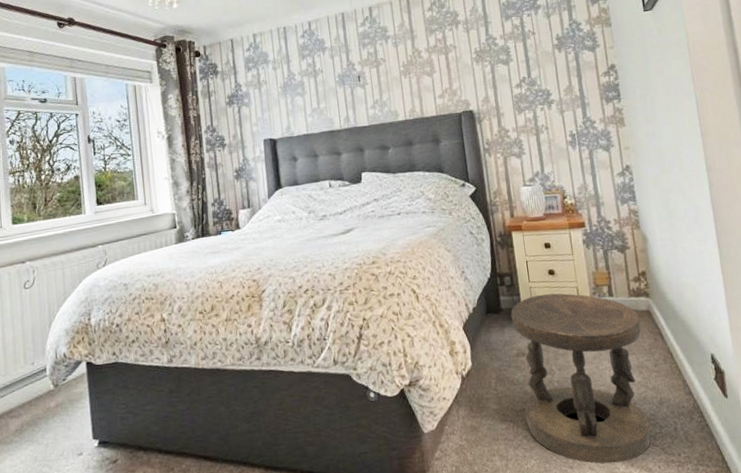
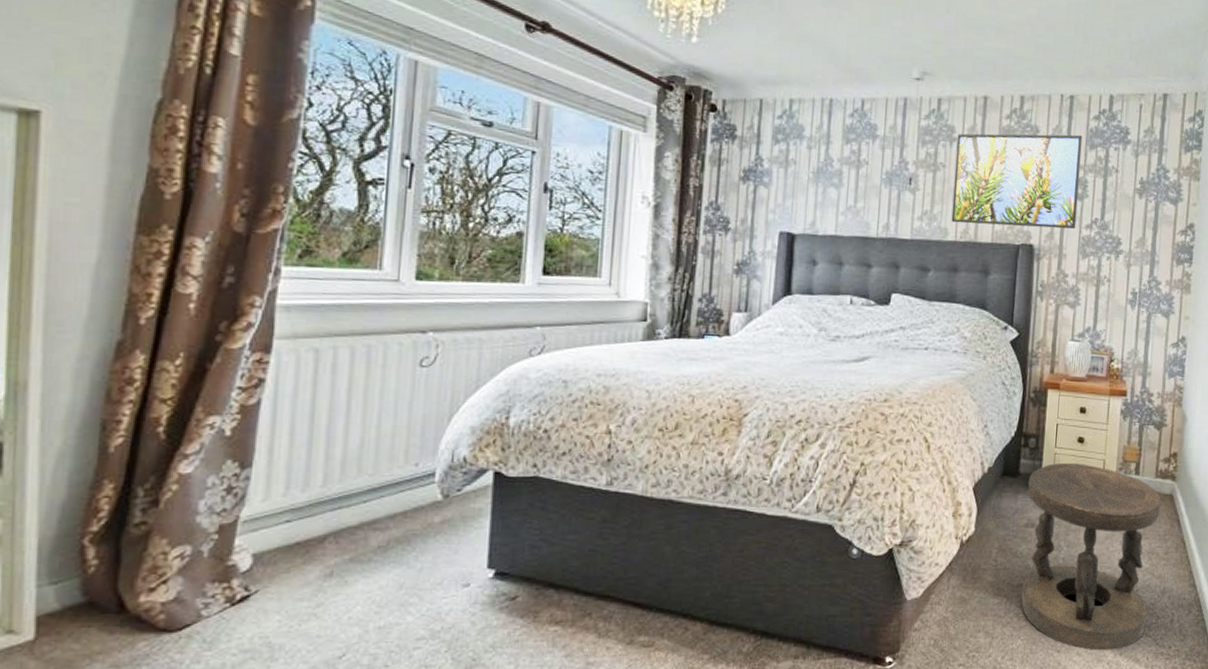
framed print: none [390,11,507,105] -> present [951,133,1083,229]

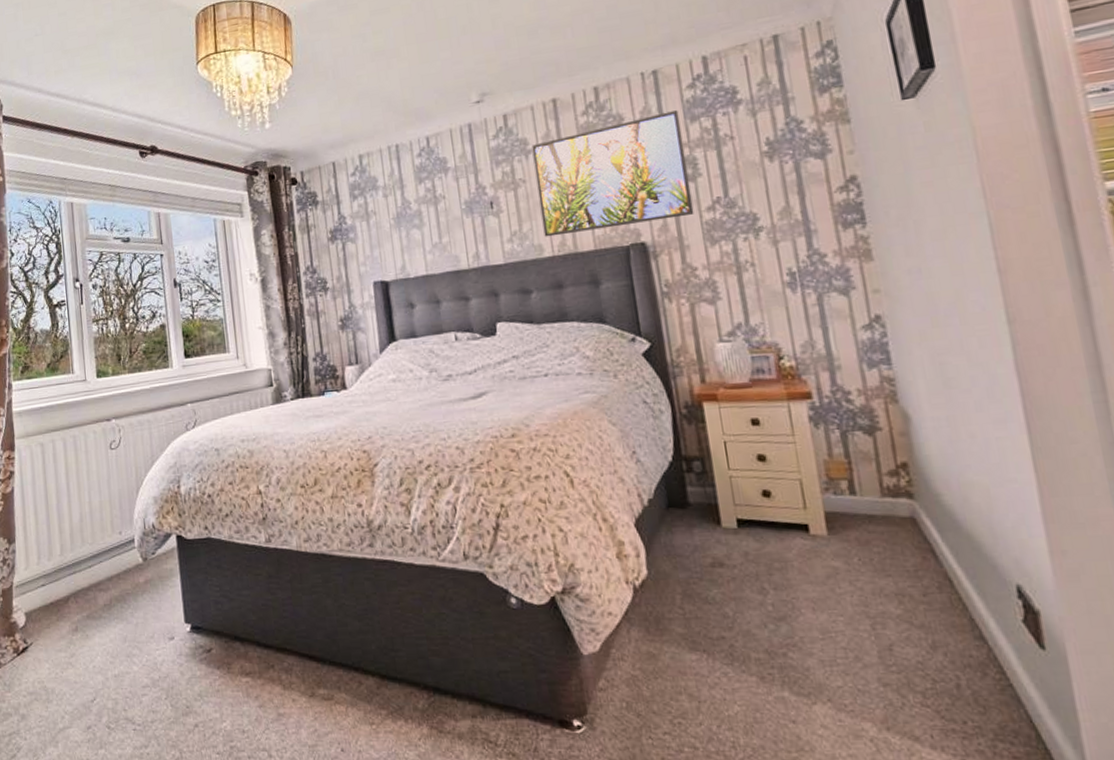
stool: present [1021,462,1161,651] -> none [702,486,919,723]

